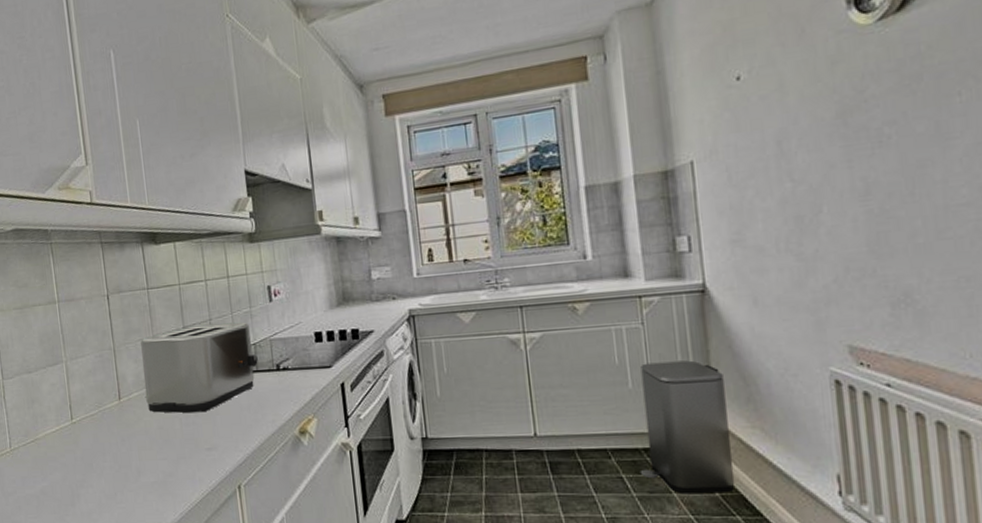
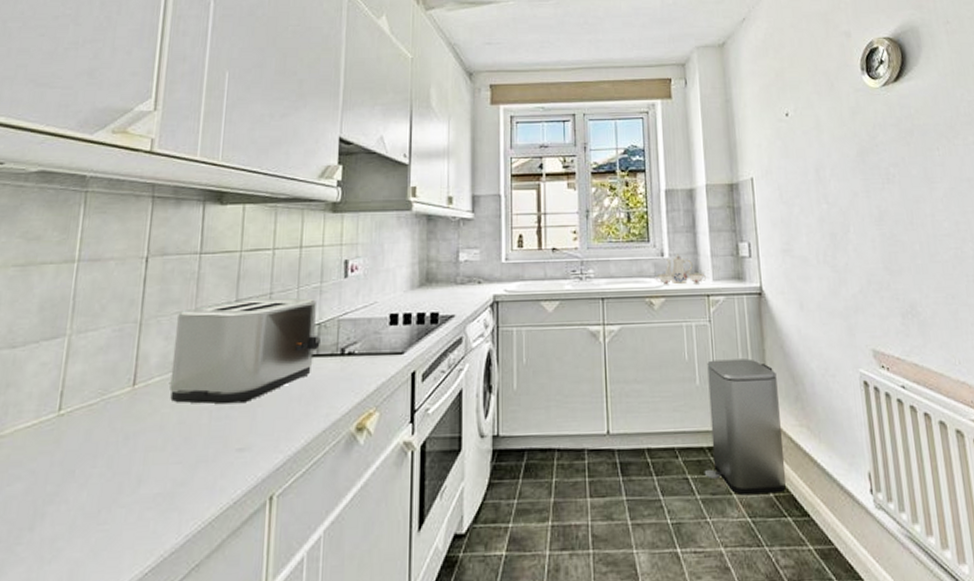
tea set: none [579,254,637,289] -> present [656,253,706,285]

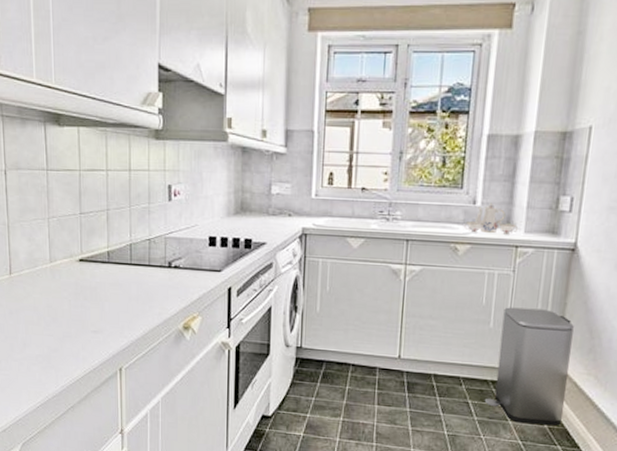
toaster: present [169,297,320,405] -> none [35,213,151,297]

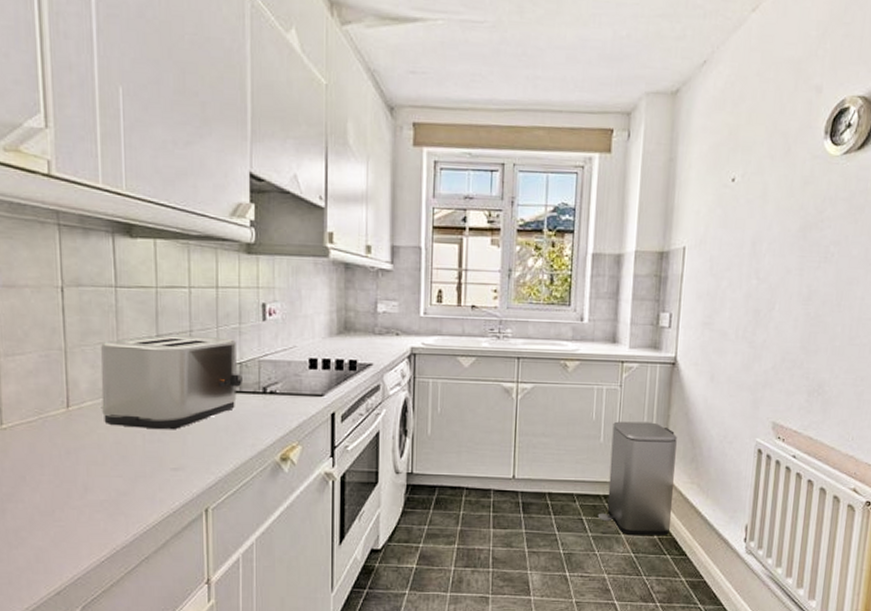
toaster: none [35,213,151,297] -> present [100,334,242,430]
tea set: present [464,202,518,235] -> none [573,319,623,351]

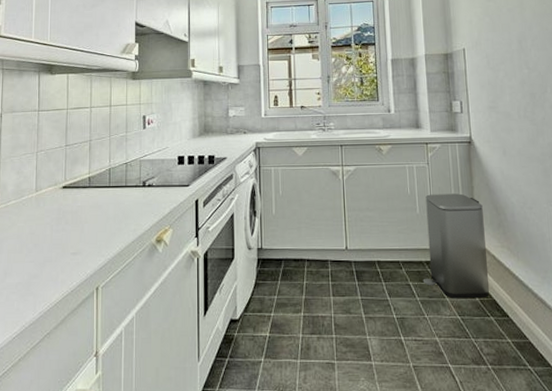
toaster: present [100,334,242,430] -> none [22,143,127,221]

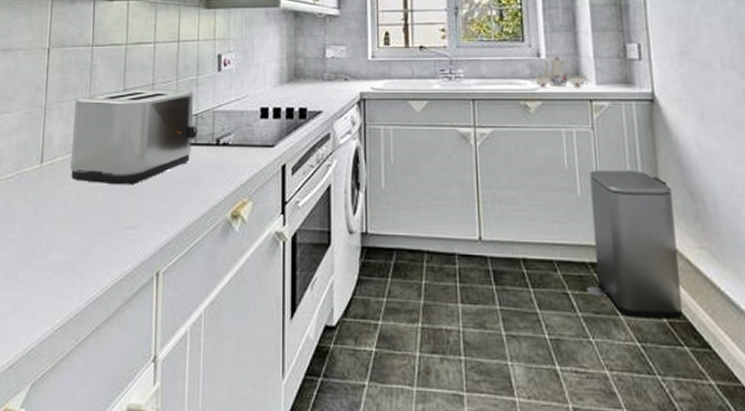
toaster: none [22,143,127,221] -> present [70,88,198,185]
tea set: none [384,110,425,135] -> present [532,54,588,88]

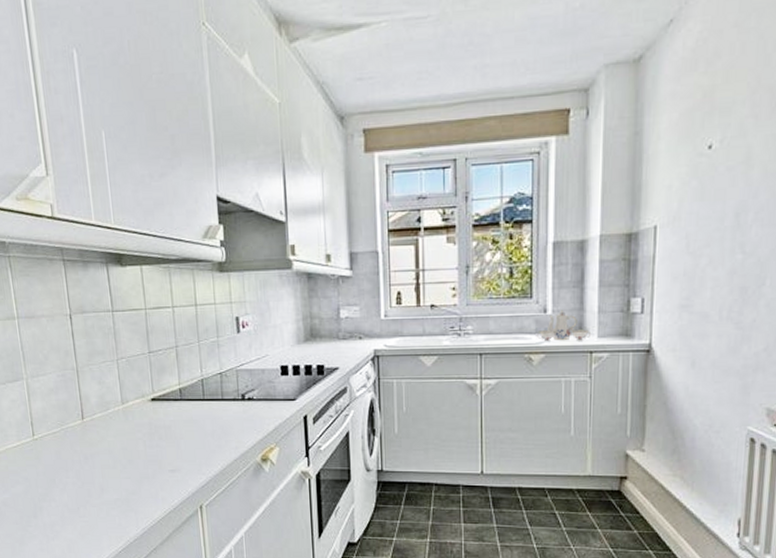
toaster: present [70,88,198,185] -> none [104,350,224,436]
pedal bin: present [586,170,683,320] -> none [571,413,655,531]

